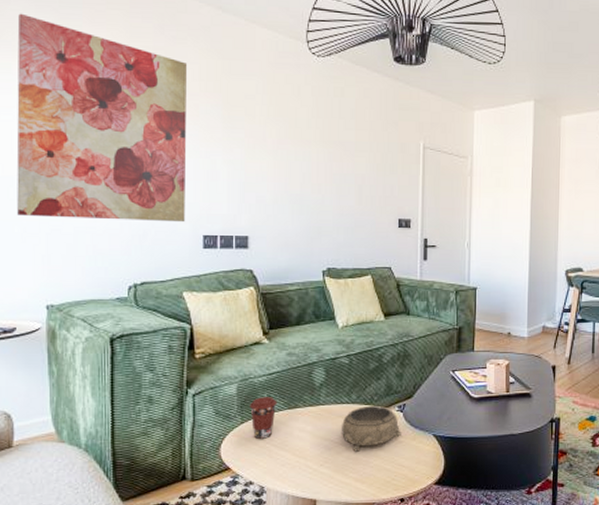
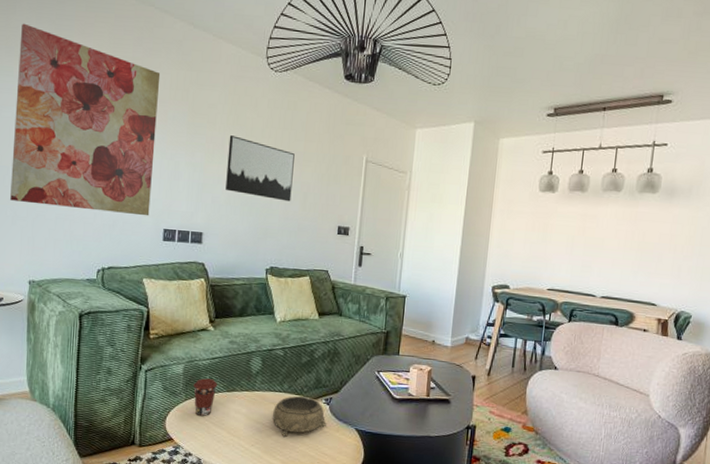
wall art: none [271,128,345,196] -> present [225,135,295,202]

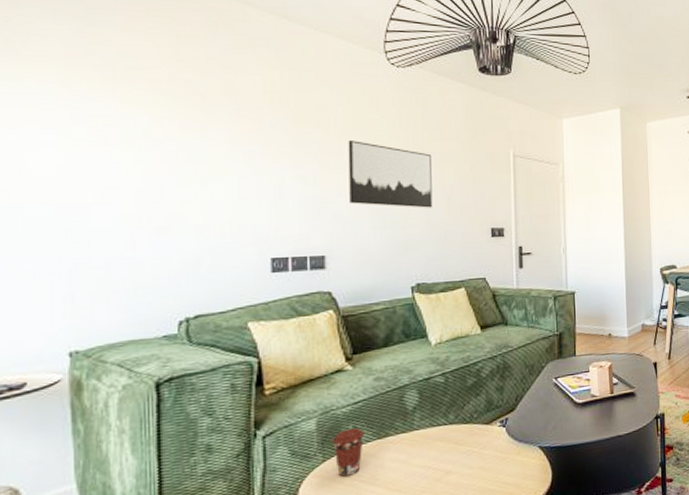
wall art: present [10,23,161,216] -> none [27,19,249,250]
decorative bowl: present [273,396,326,437] -> none [439,423,505,476]

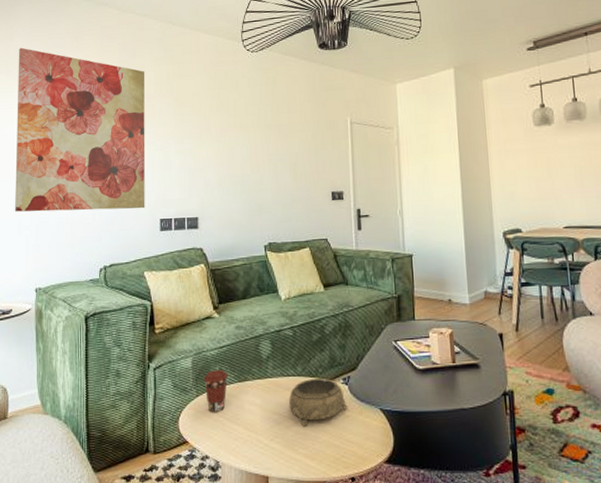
wall art: none [27,19,249,250] -> present [15,47,146,212]
wall art: present [348,141,433,208] -> none [214,118,281,175]
decorative bowl: none [439,423,505,476] -> present [289,378,348,426]

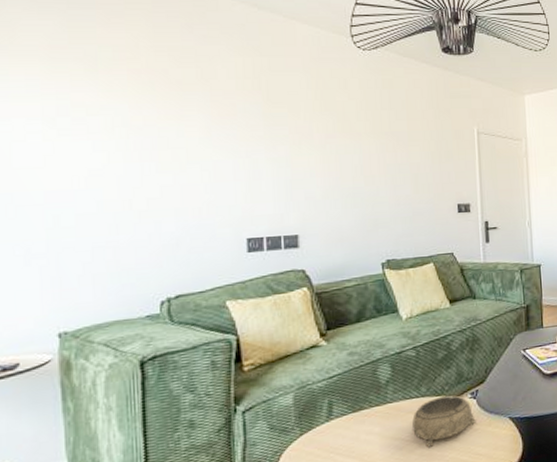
wall art: present [15,47,146,212] -> none [15,16,226,236]
coffee cup: present [204,370,228,412] -> none [309,402,340,450]

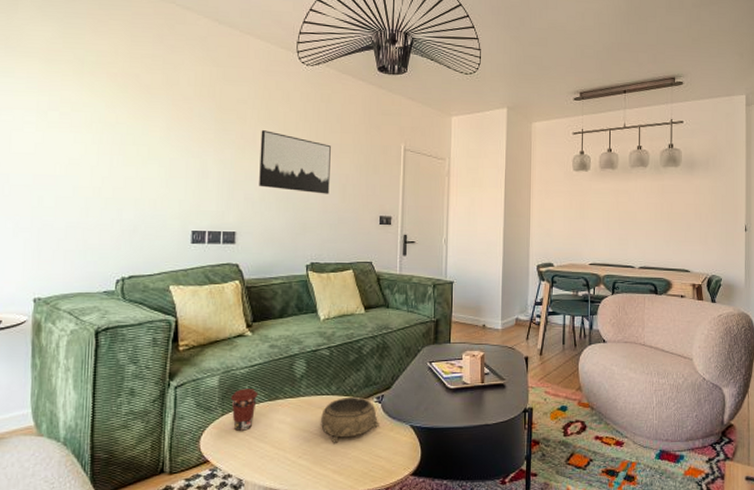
coffee cup: none [309,402,340,450] -> present [231,389,258,431]
wall art: none [318,122,401,186] -> present [259,130,331,194]

